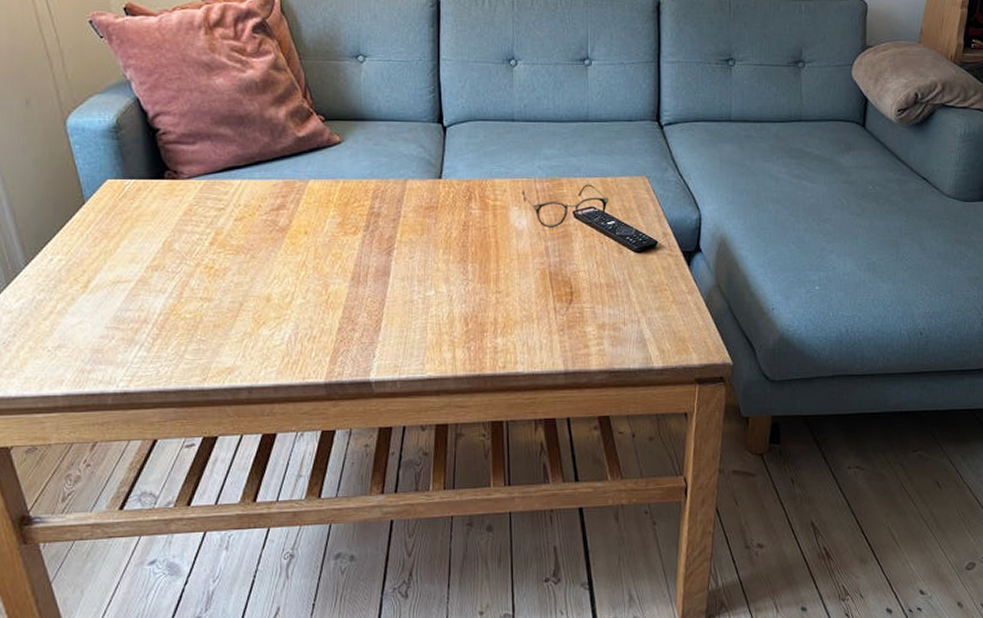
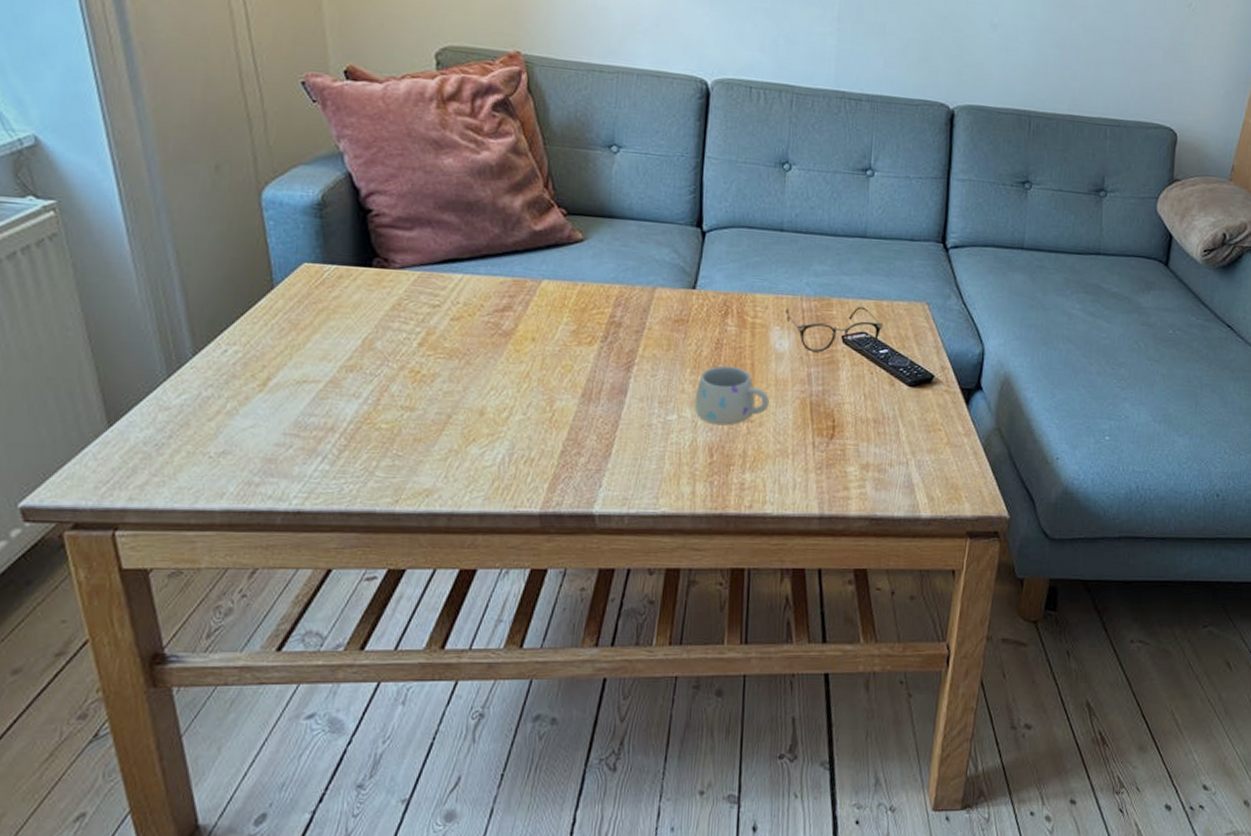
mug: none [448,244,514,298] -> present [694,365,770,426]

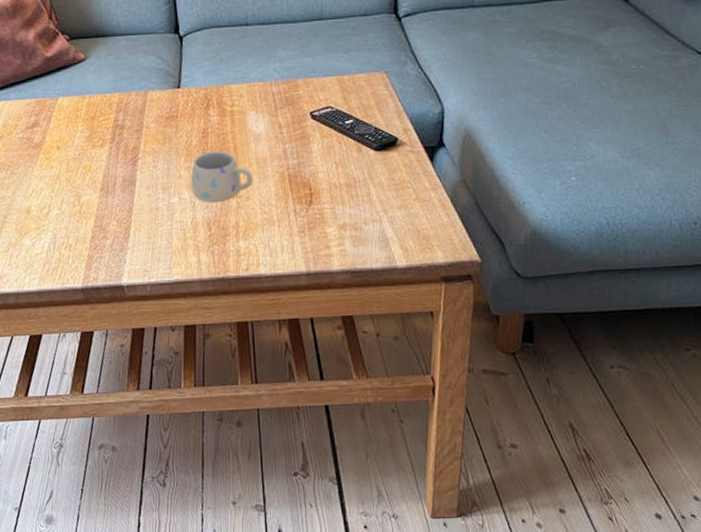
eyeglasses: present [784,306,882,353] -> none [257,83,346,130]

